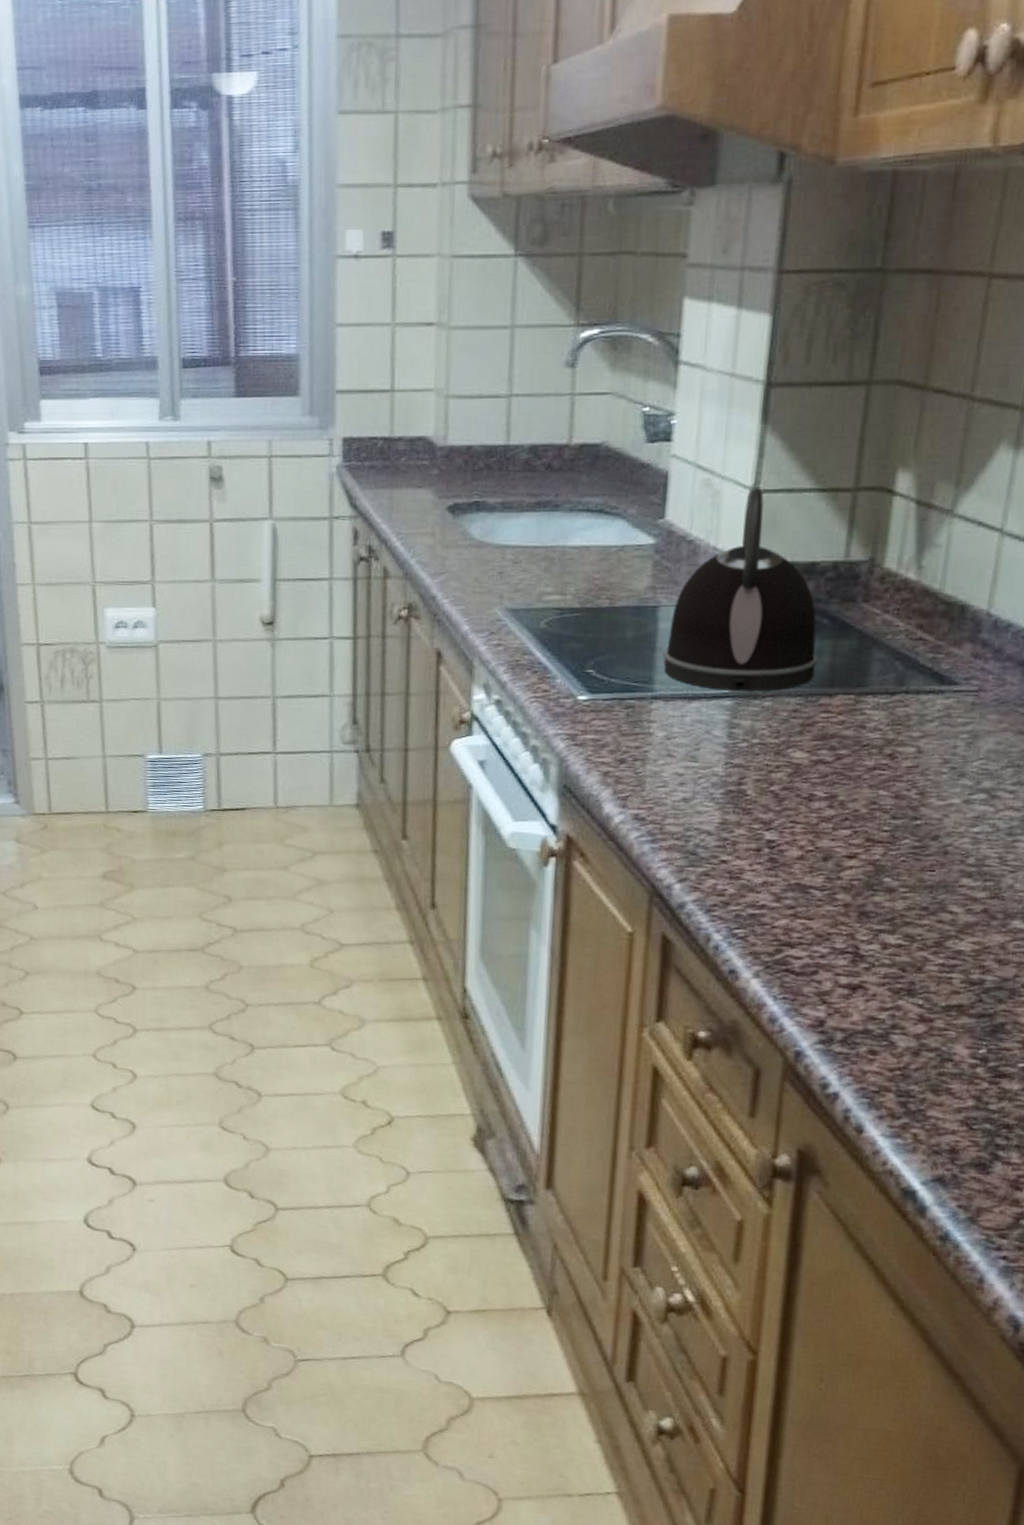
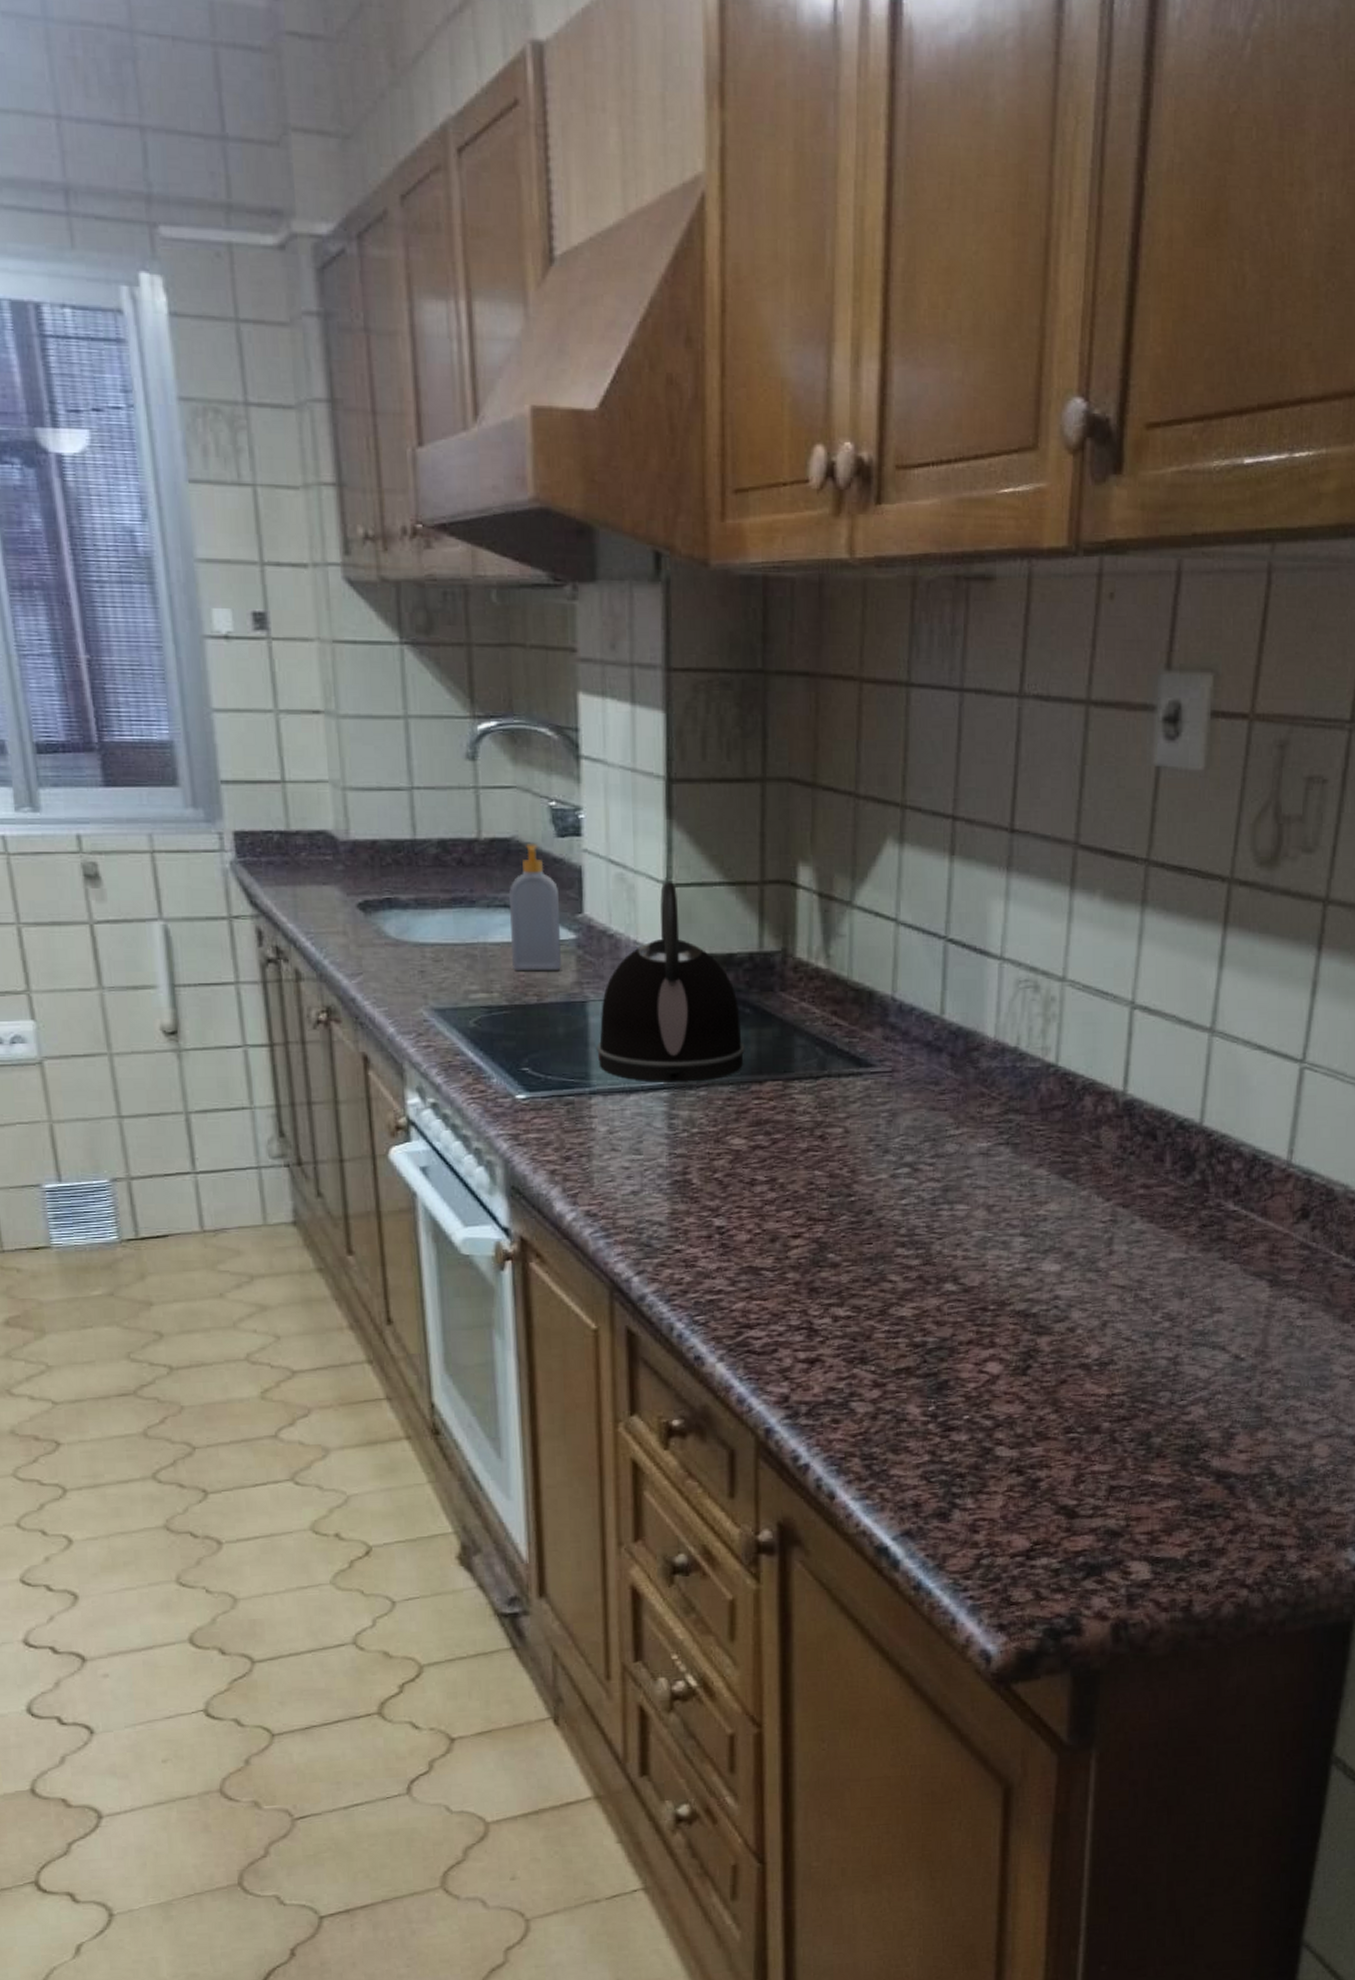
soap bottle: none [589,449,642,576] -> present [508,844,562,971]

